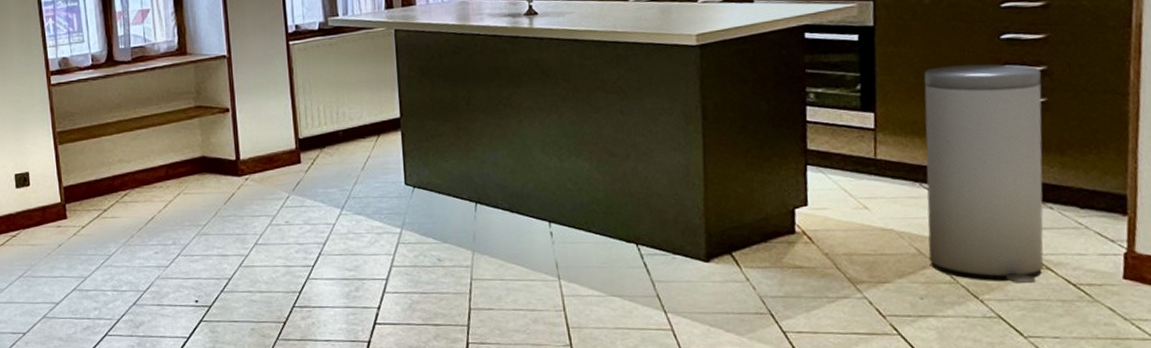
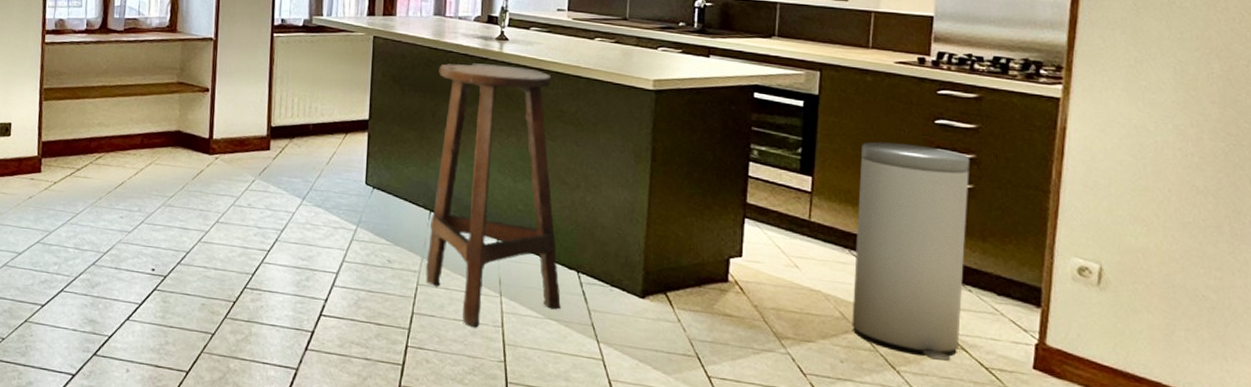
bar stool: none [467,41,623,315] -> present [425,63,561,328]

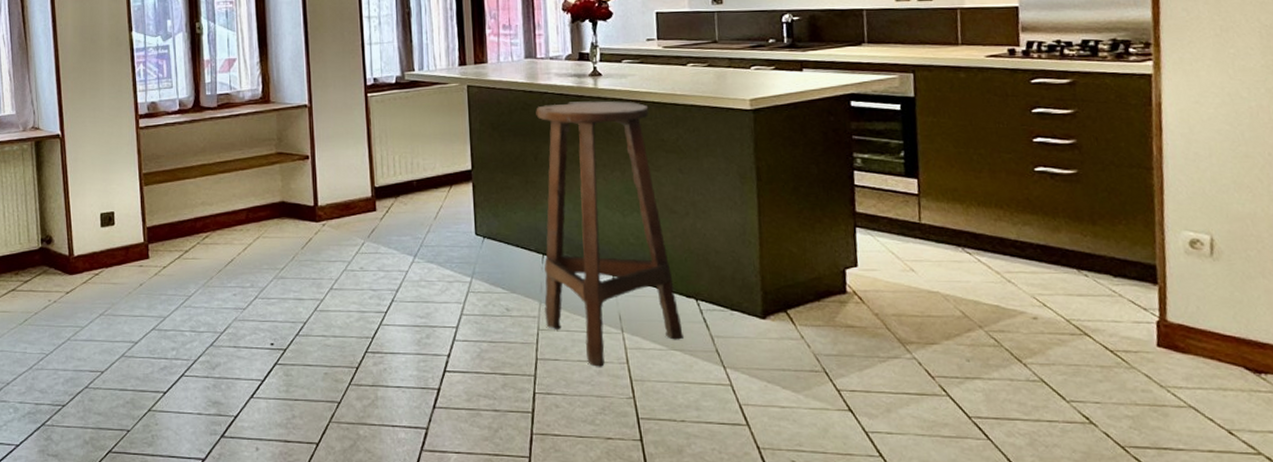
pedal bin: present [852,141,971,361] -> none [962,136,1082,348]

